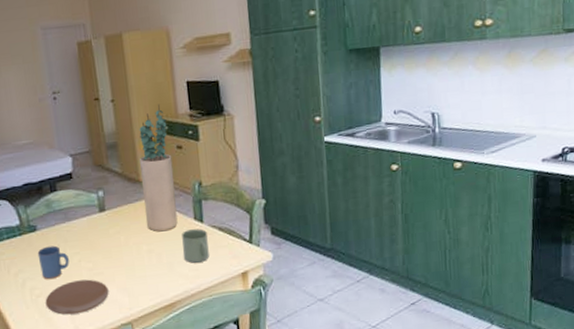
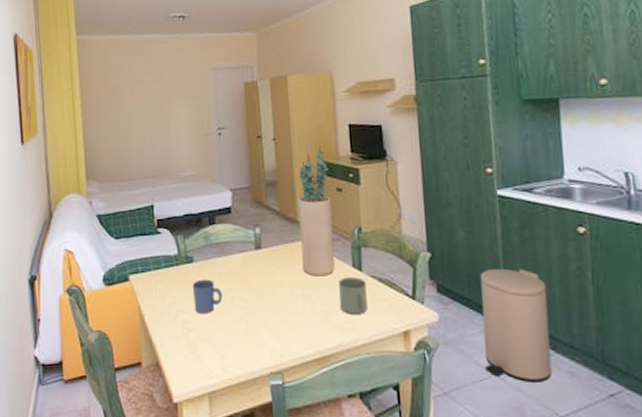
plate: present [45,279,109,315] -> none [196,319,260,355]
pedal bin: none [308,206,367,303] -> present [480,268,552,382]

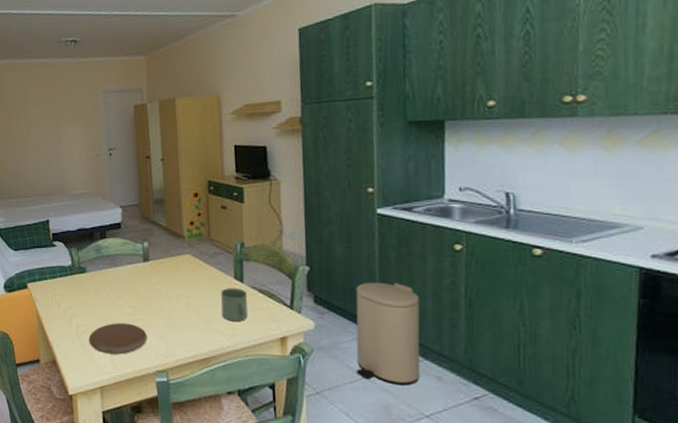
mug: present [192,279,222,313] -> none [85,288,113,318]
plate: none [196,319,260,355] -> present [88,323,147,355]
vase: present [298,145,335,276] -> none [184,165,218,287]

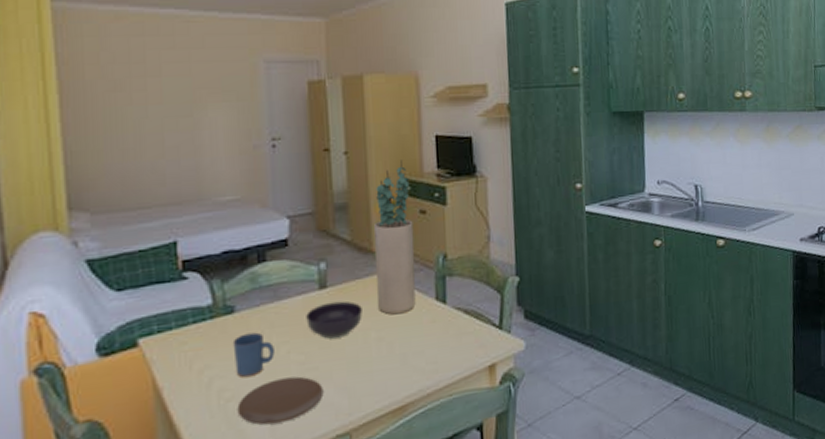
mug: none [85,288,113,318] -> present [232,332,275,377]
bowl: none [134,272,176,299] -> present [306,301,362,339]
vase: none [184,165,218,287] -> present [374,160,416,315]
cup: present [221,288,248,321] -> none [419,311,451,354]
pedal bin: present [356,282,420,385] -> none [566,286,628,400]

